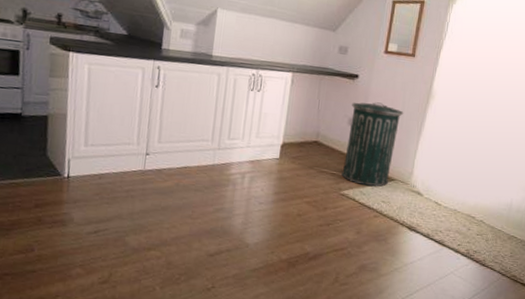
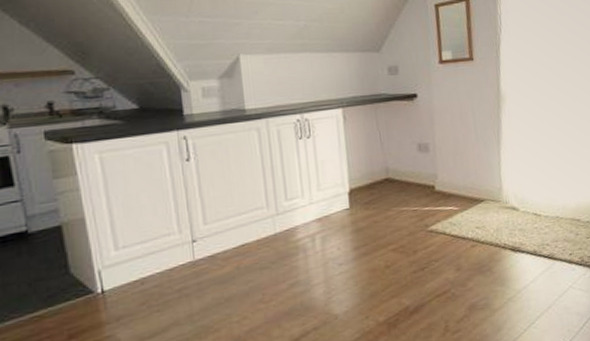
trash can: present [341,102,404,186] -> none [417,118,479,215]

